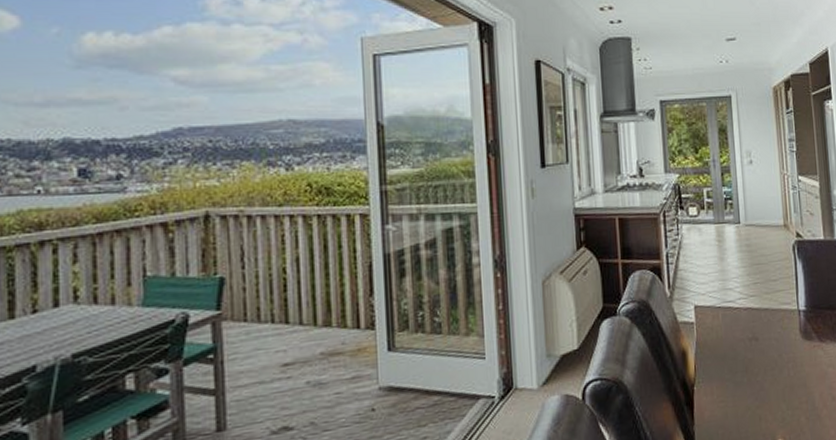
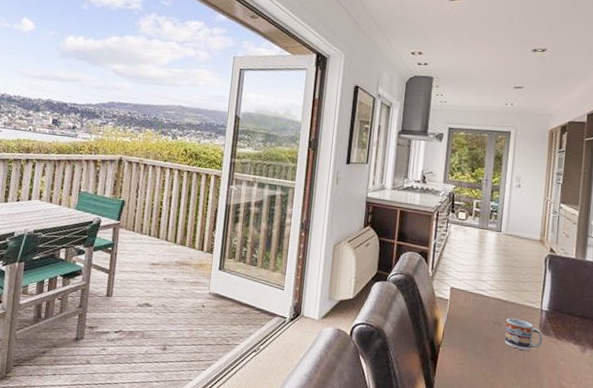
cup: none [763,327,806,366] -> present [504,318,543,351]

